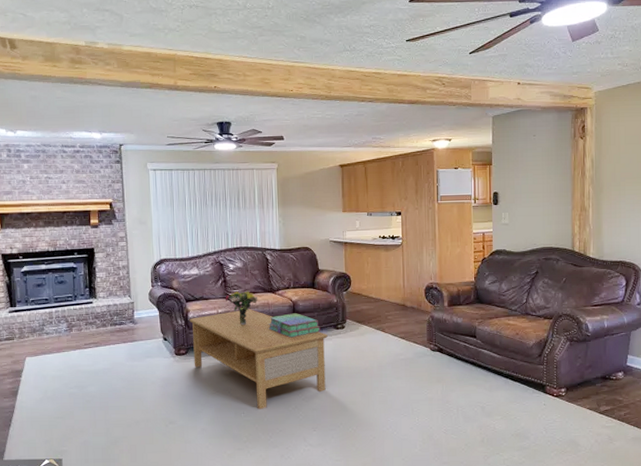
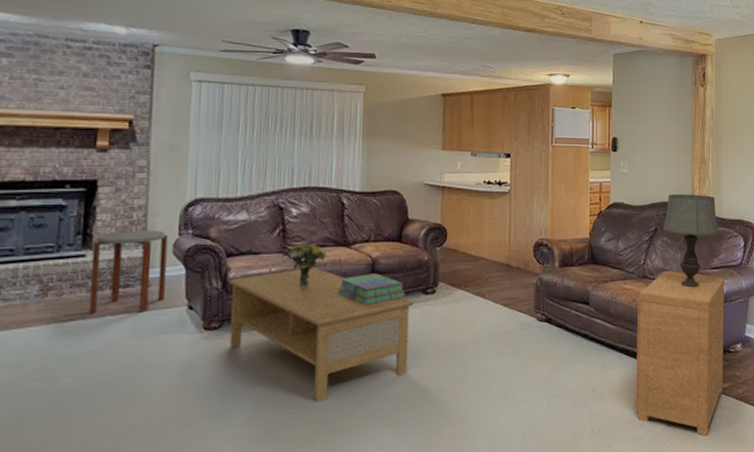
side table: none [96,283,148,343] -> present [89,229,168,314]
nightstand: none [520,308,607,450] -> present [635,270,725,437]
table lamp: none [544,239,600,323] -> present [663,194,719,288]

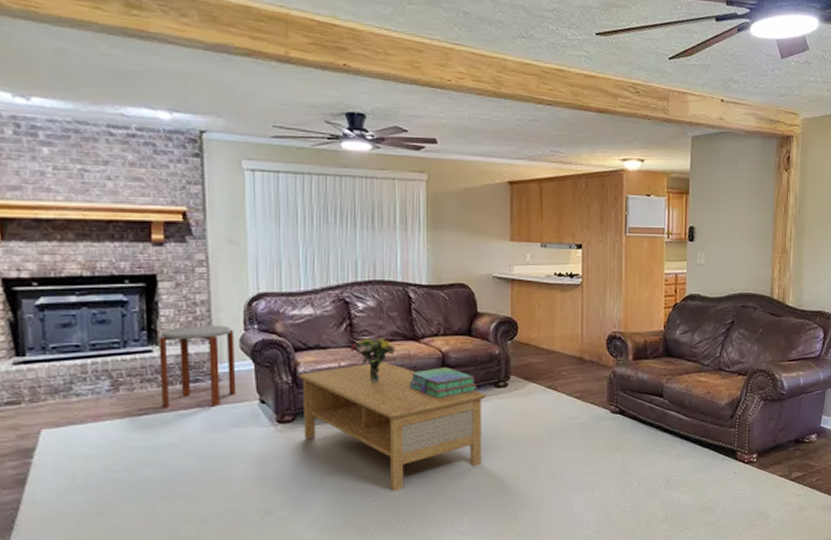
nightstand: present [635,270,725,437] -> none [708,362,803,522]
table lamp: present [663,194,719,288] -> none [740,285,798,380]

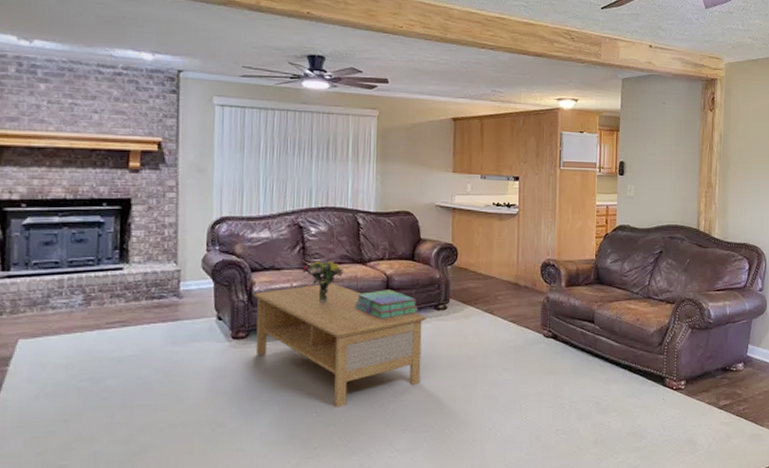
side table: present [159,325,237,408] -> none [128,245,197,322]

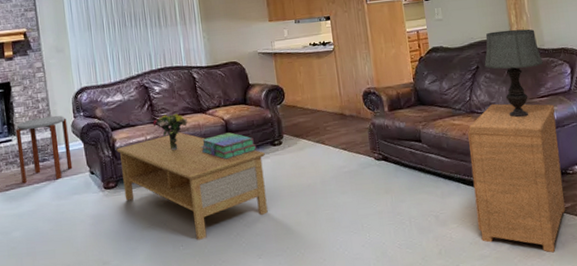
side table: none [128,245,197,322] -> present [15,115,73,184]
nightstand: none [637,291,729,450] -> present [468,103,565,253]
table lamp: none [668,217,724,309] -> present [484,29,543,118]

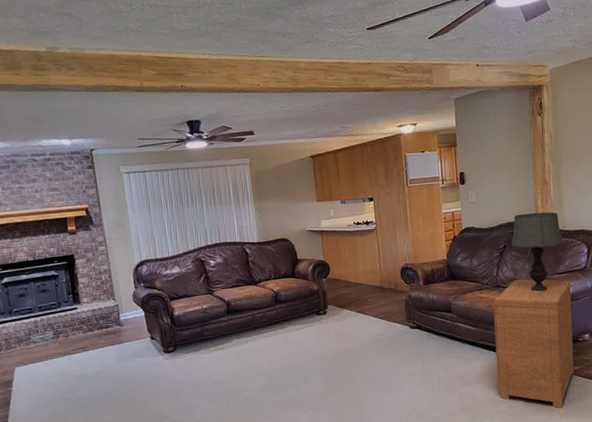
side table: present [15,115,73,184] -> none [80,286,135,348]
coffee table: present [116,132,268,240] -> none [175,302,313,398]
bouquet: present [153,113,188,151] -> none [208,285,241,319]
stack of books: present [201,132,257,160] -> none [252,303,304,327]

